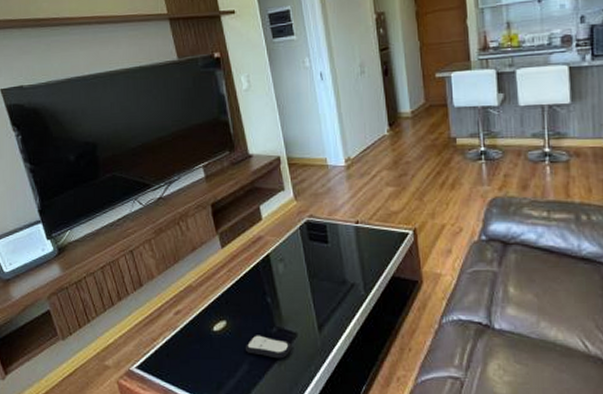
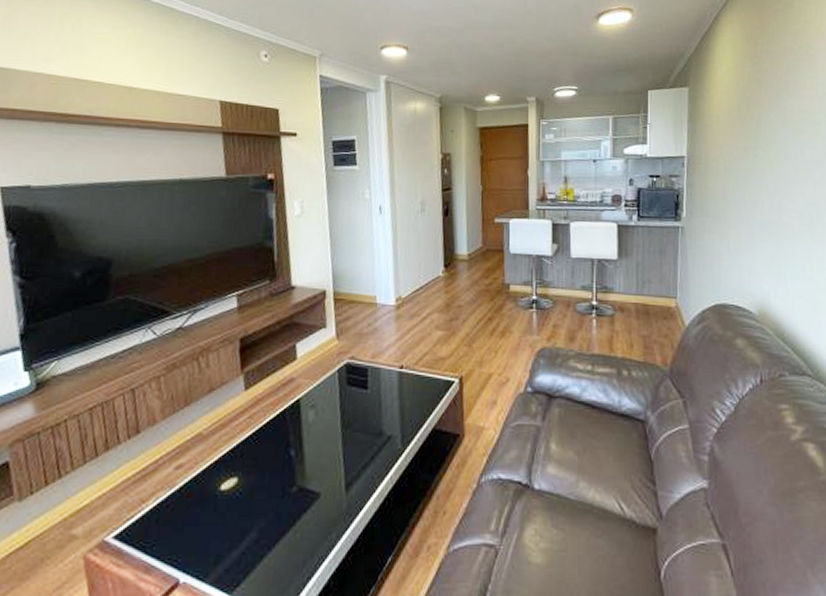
remote control: present [246,335,292,359] -> none [257,495,313,525]

